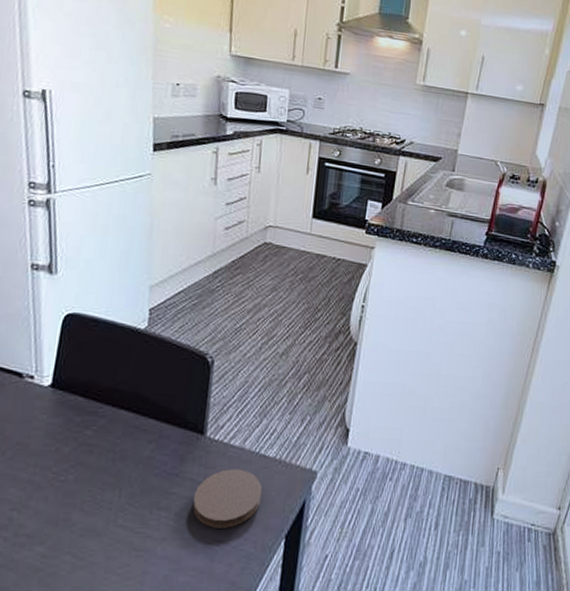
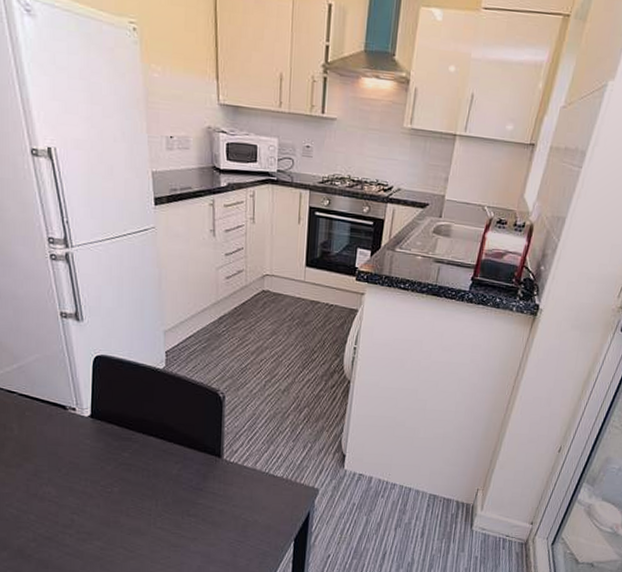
coaster: present [192,469,263,528] -> none [216,485,273,532]

